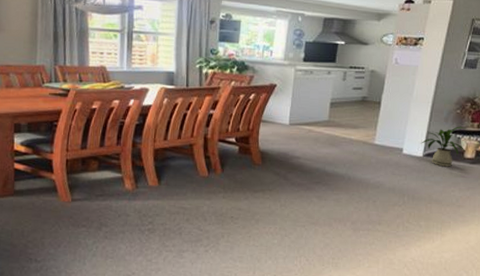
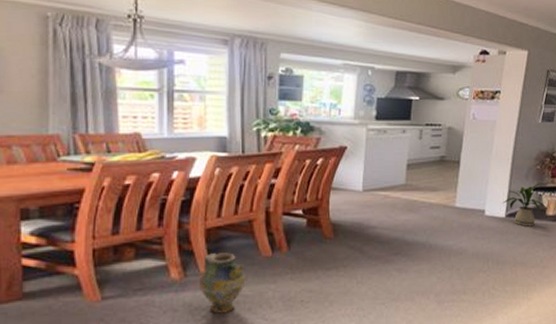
ceramic jug: none [147,170,186,223] -> present [199,253,246,315]

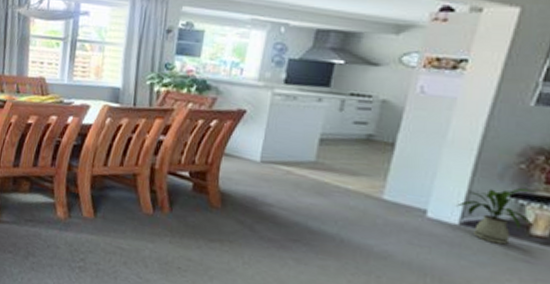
ceramic jug: present [199,253,246,315] -> none [81,200,125,262]

